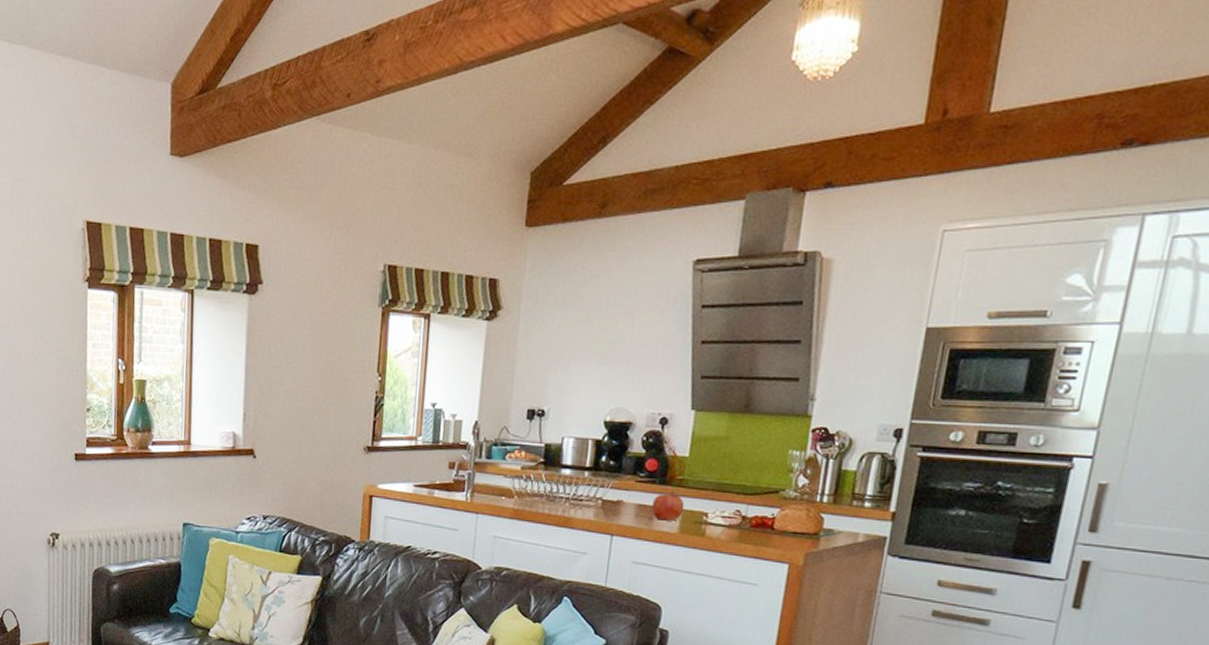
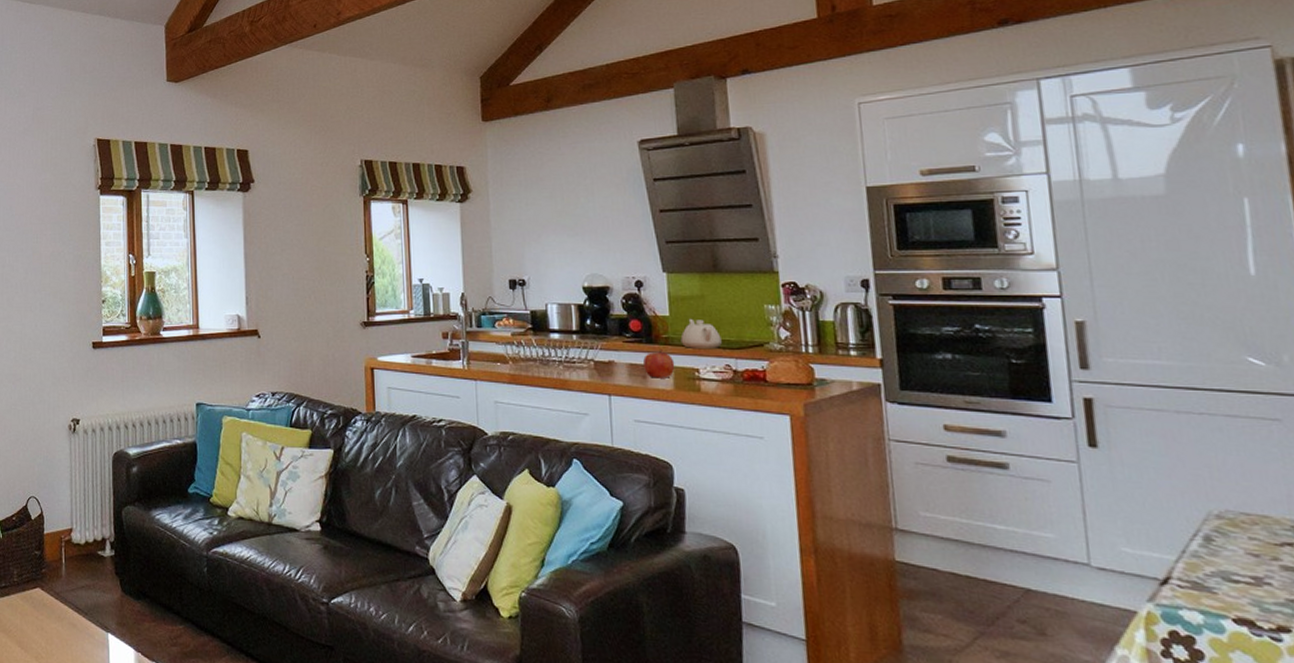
teapot: none [695,460,738,494] -> present [680,318,722,350]

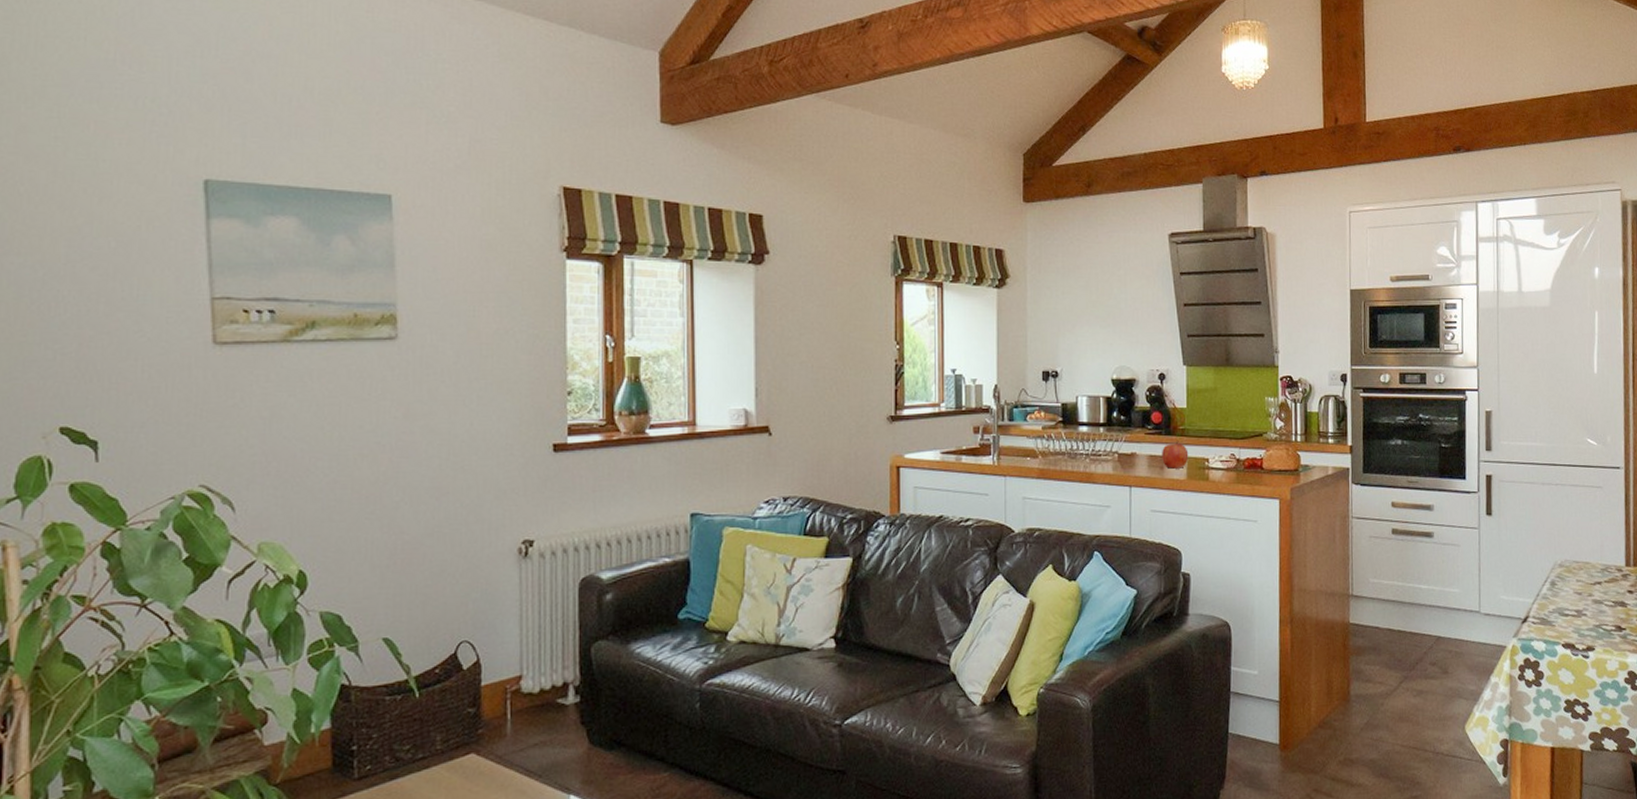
teapot: present [680,318,722,350] -> none [1195,410,1229,440]

